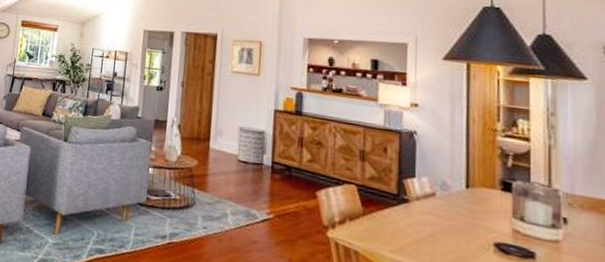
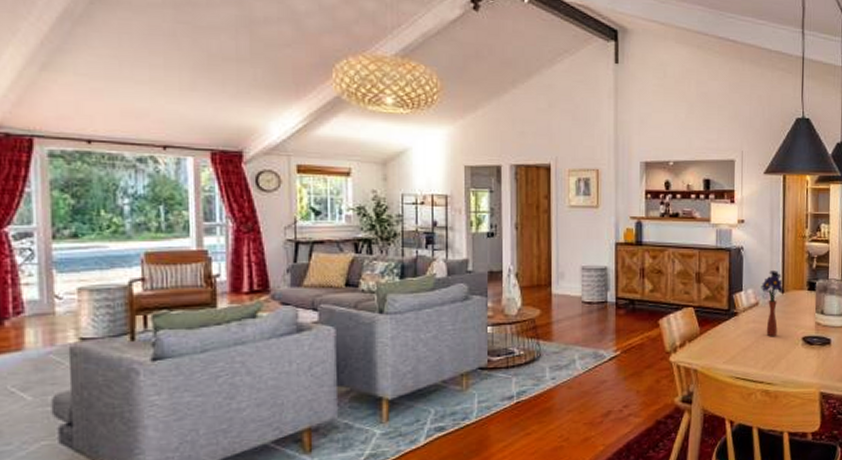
flower arrangement: none [438,160,468,235] -> present [761,269,784,337]

